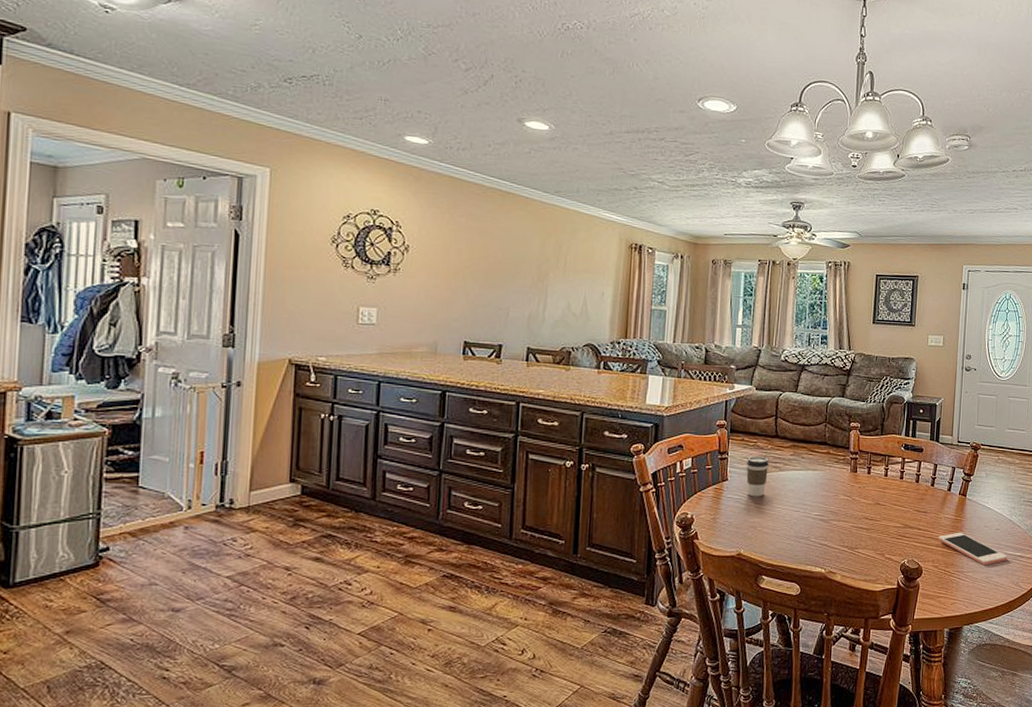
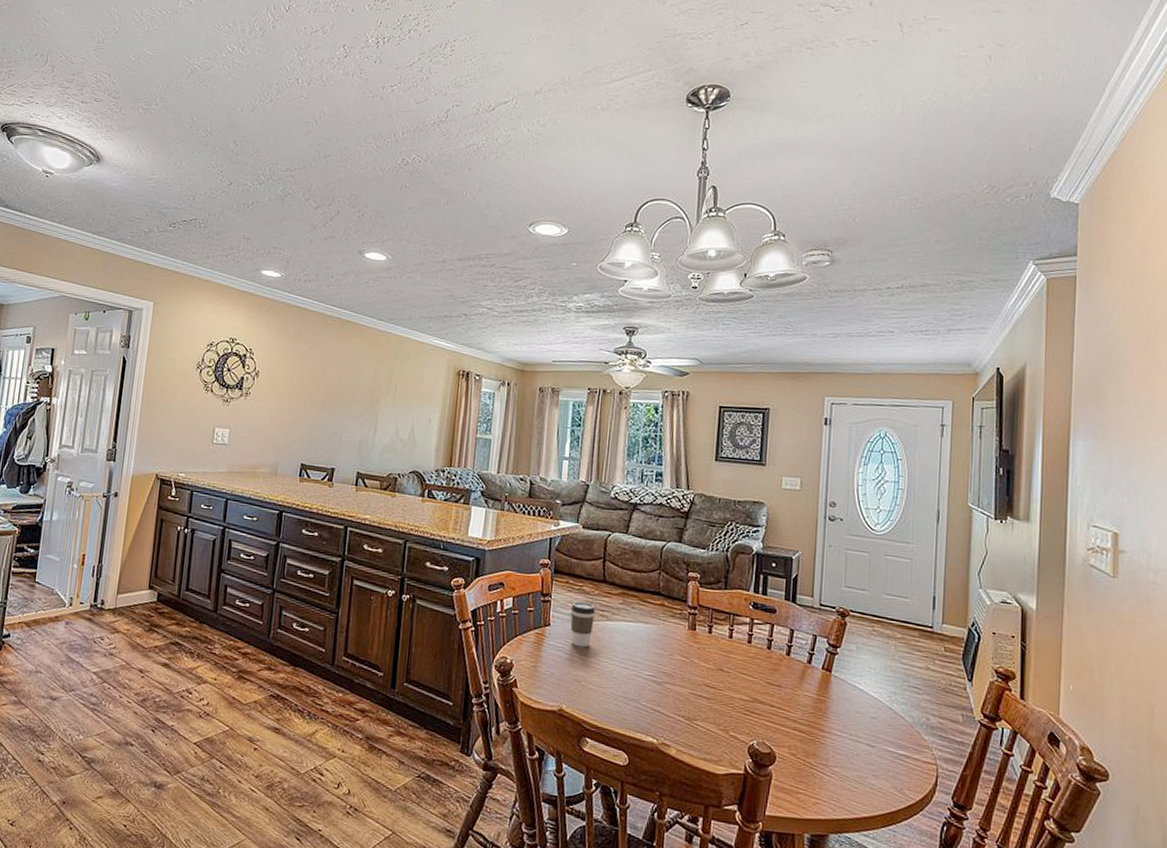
cell phone: present [938,532,1007,565] -> none [796,715,887,762]

